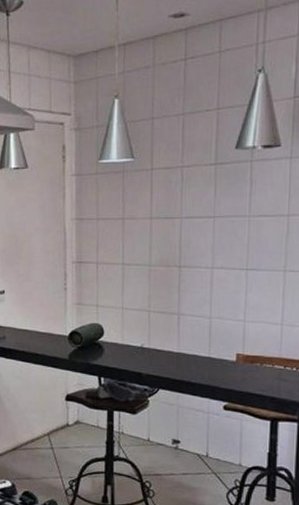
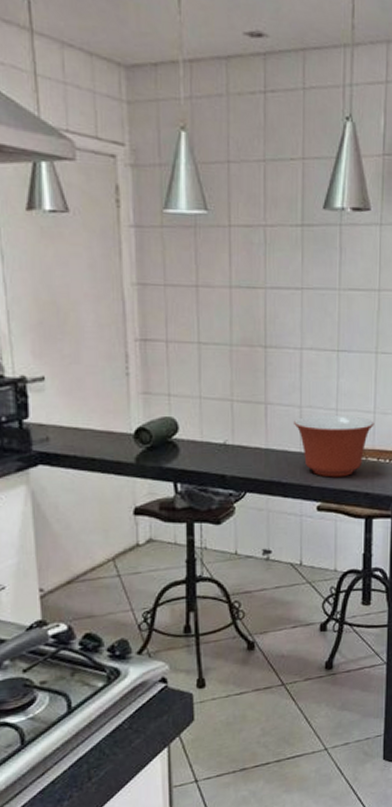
mixing bowl: none [204,326,282,381] -> present [294,416,374,477]

